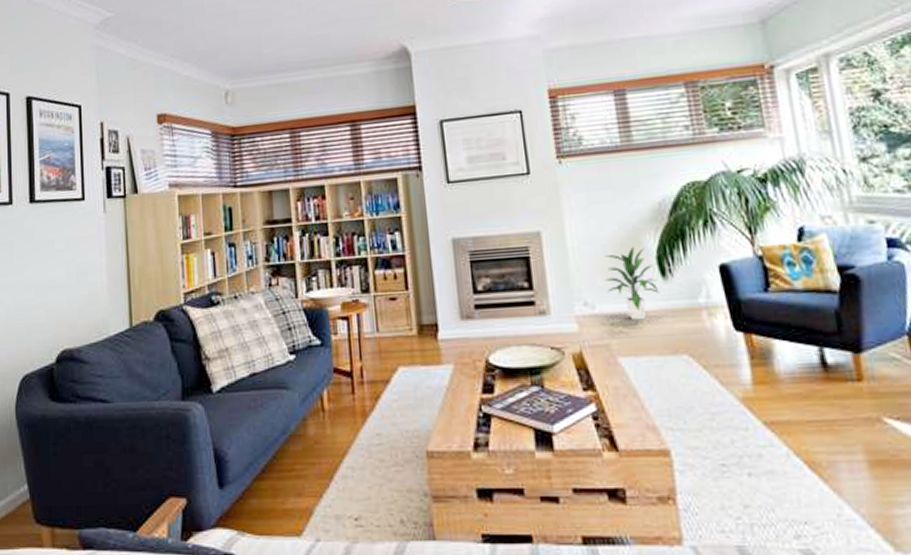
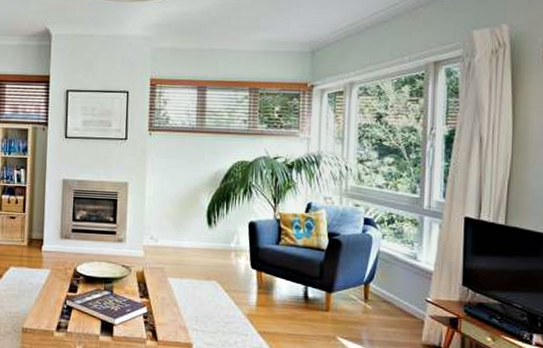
indoor plant: present [604,247,660,321] -> none [168,202,205,254]

